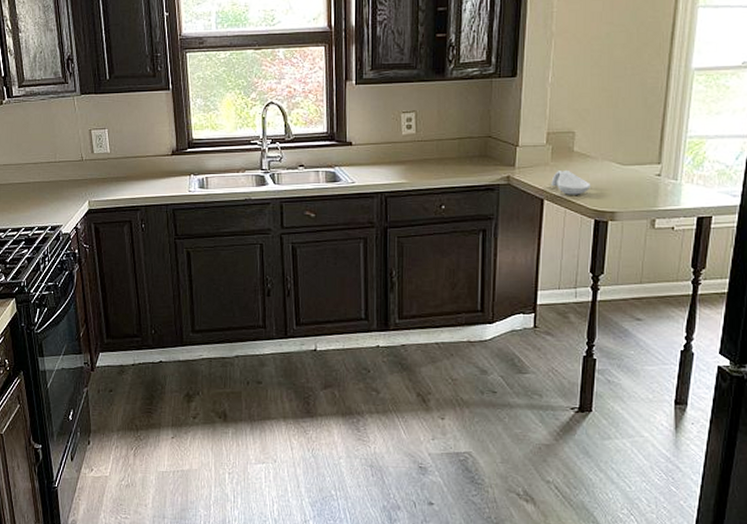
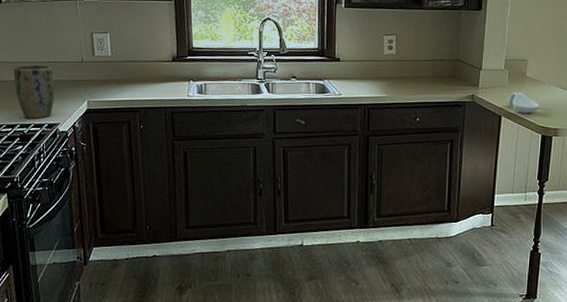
plant pot: none [17,165,56,221] -> present [13,64,55,119]

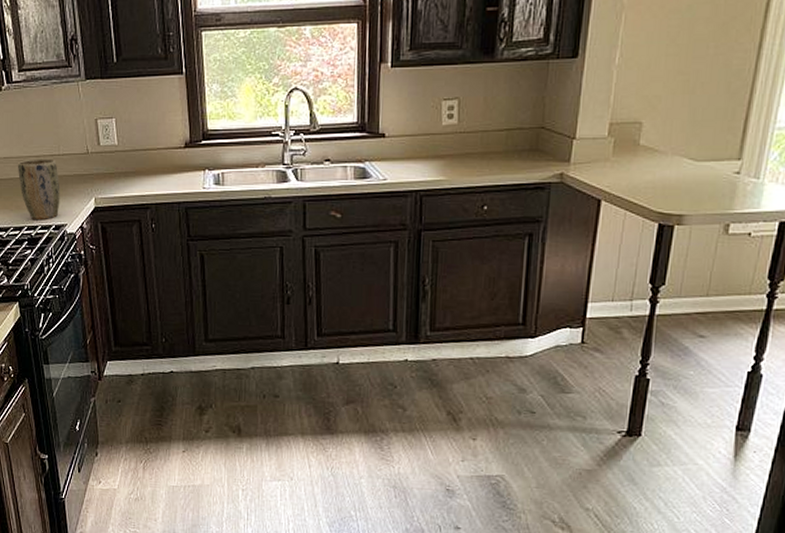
spoon rest: present [508,92,539,114] -> none [611,167,657,195]

